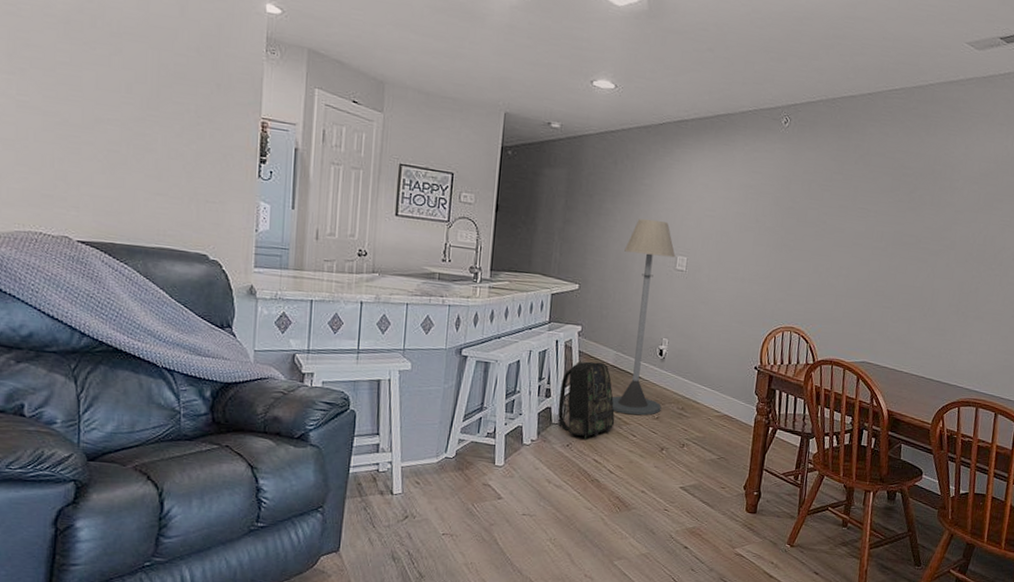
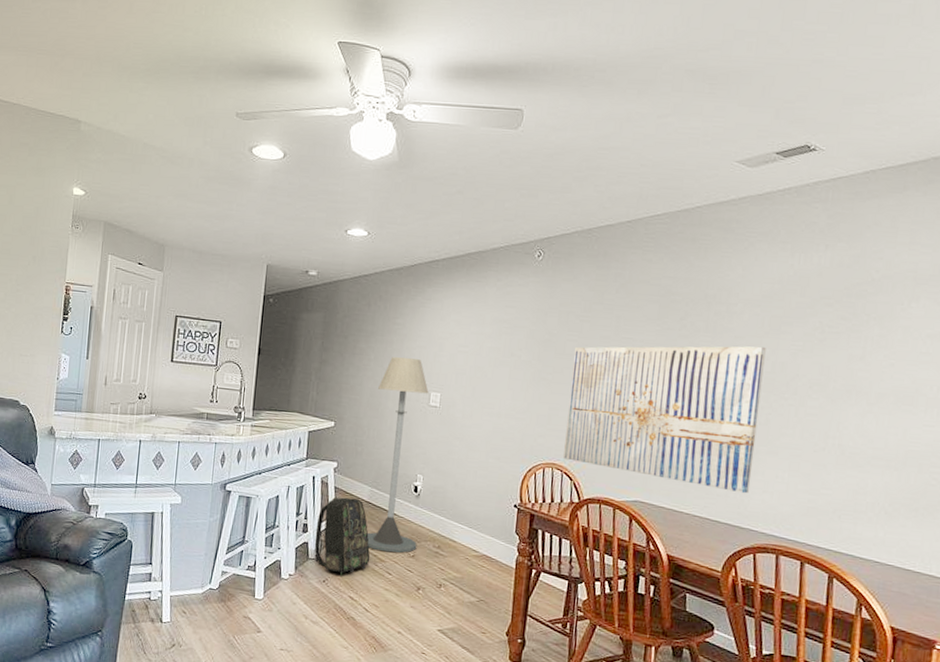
wall art: none [801,215,980,355] -> present [563,346,766,494]

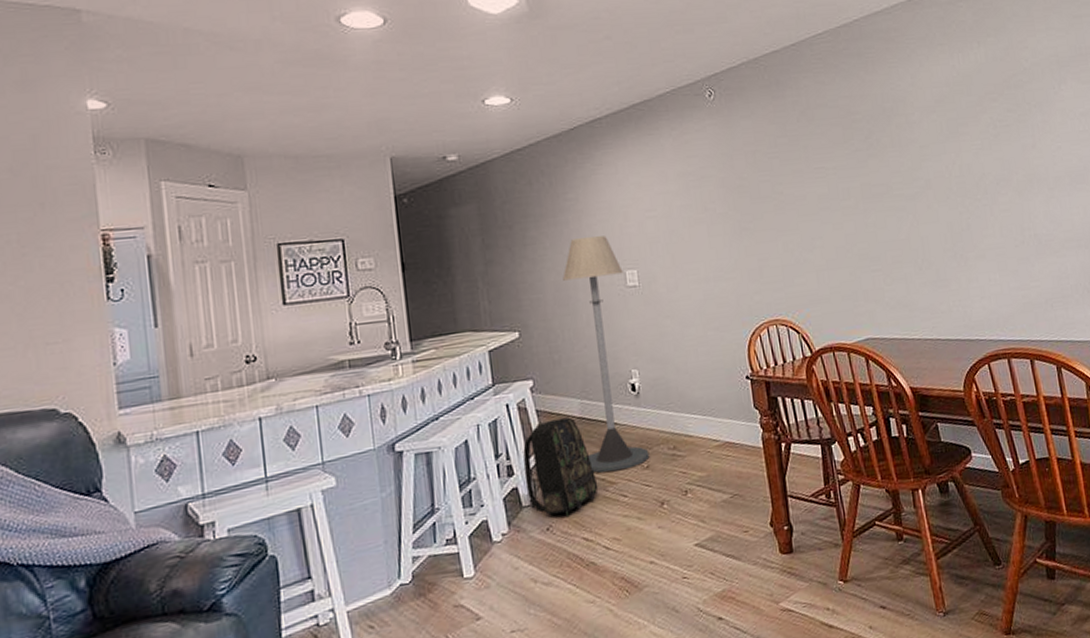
wall art: present [563,346,766,494] -> none [770,151,970,312]

